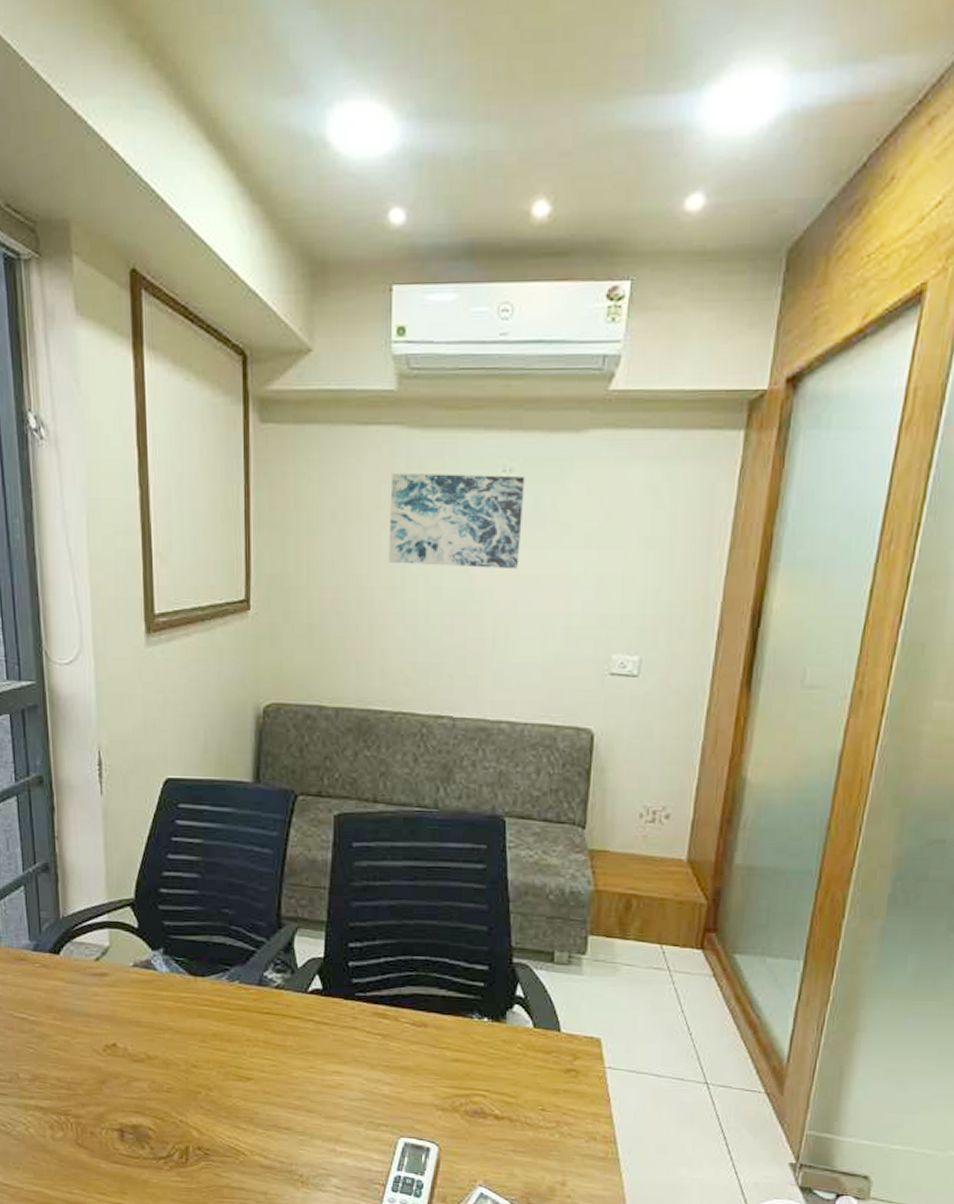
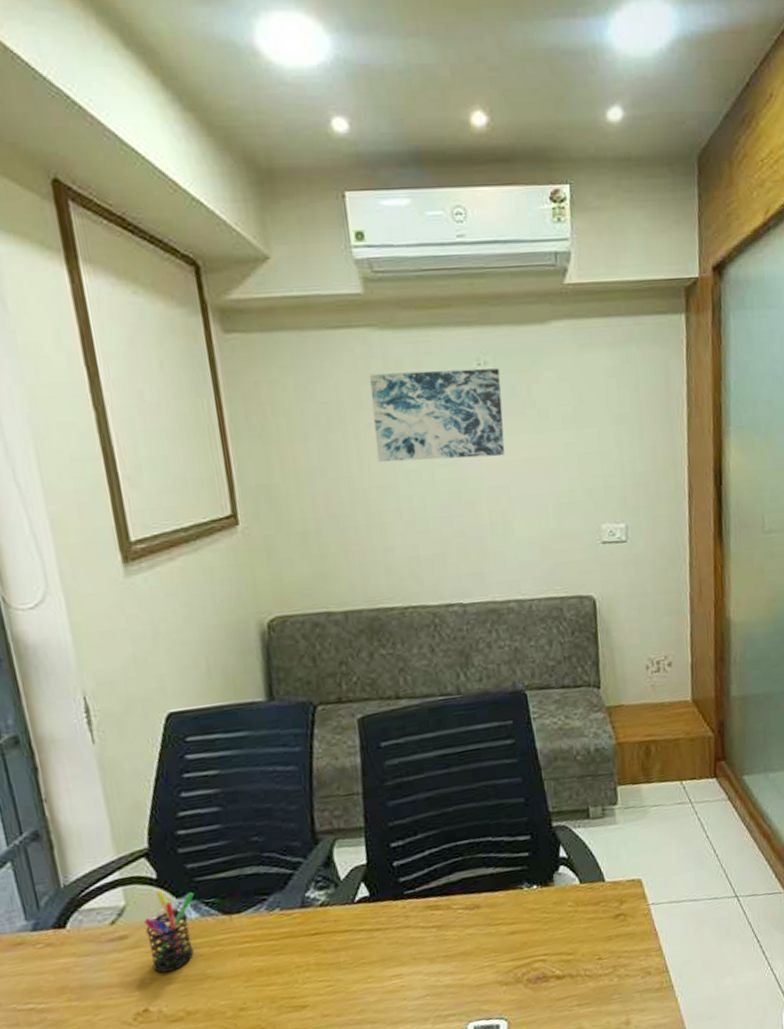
pen holder: none [123,939,168,1015] -> present [144,889,195,973]

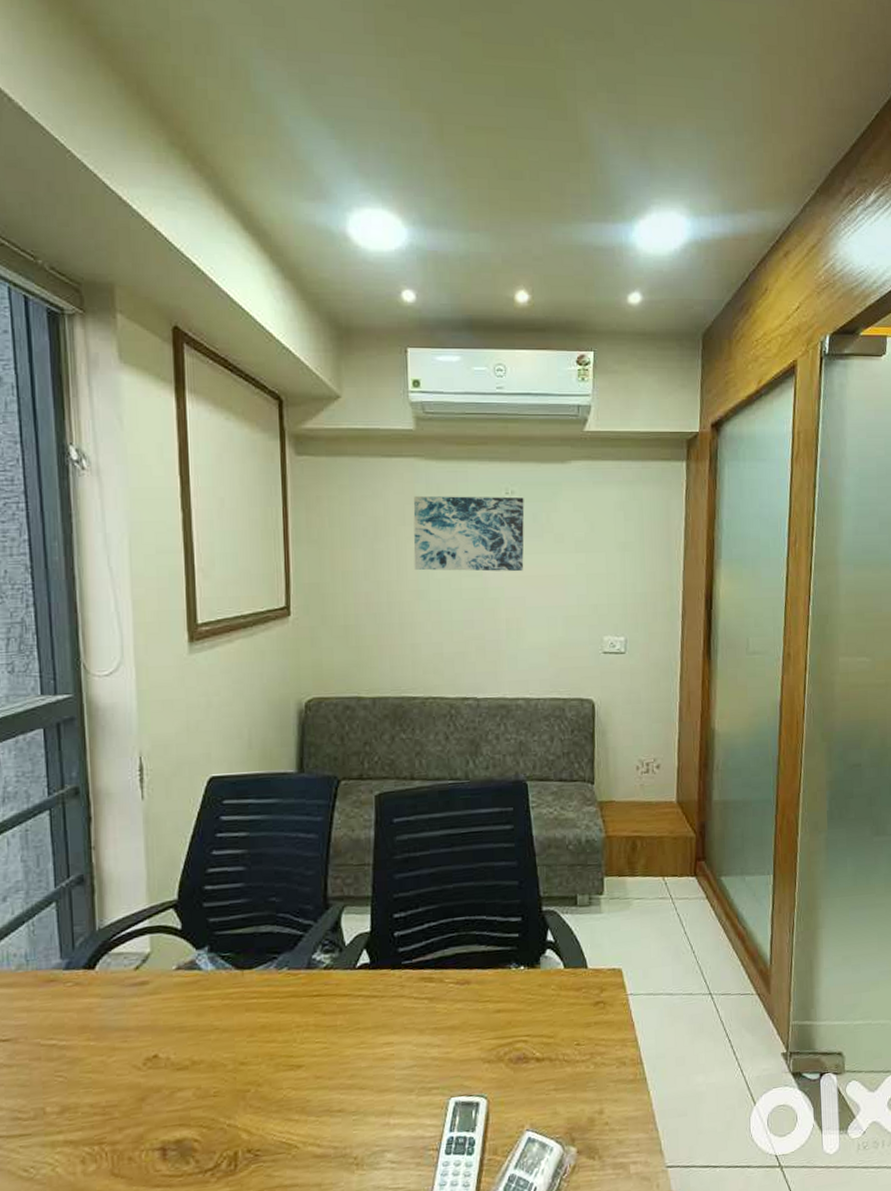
pen holder: present [144,889,195,973] -> none [165,940,213,1021]

